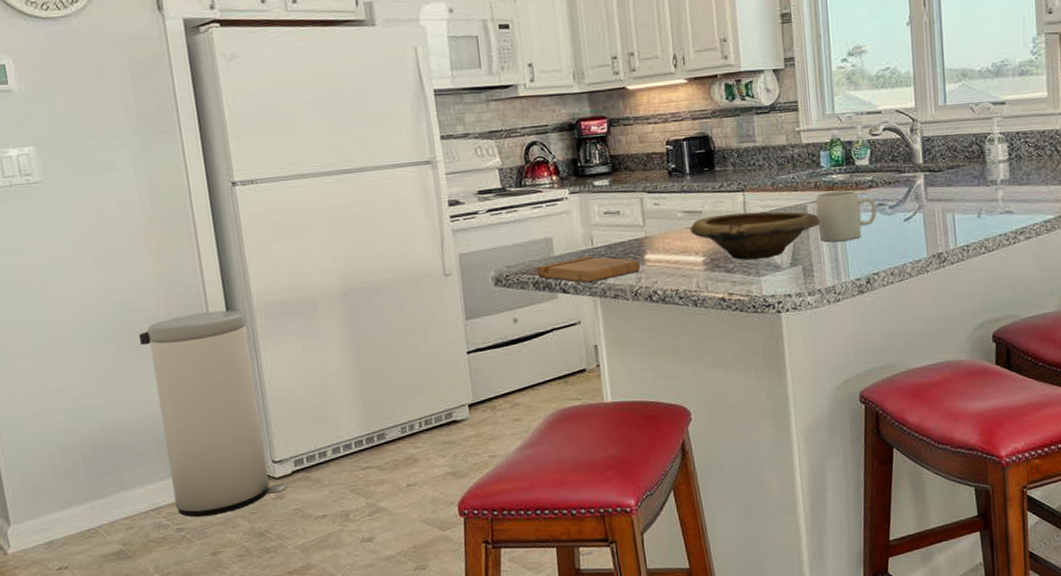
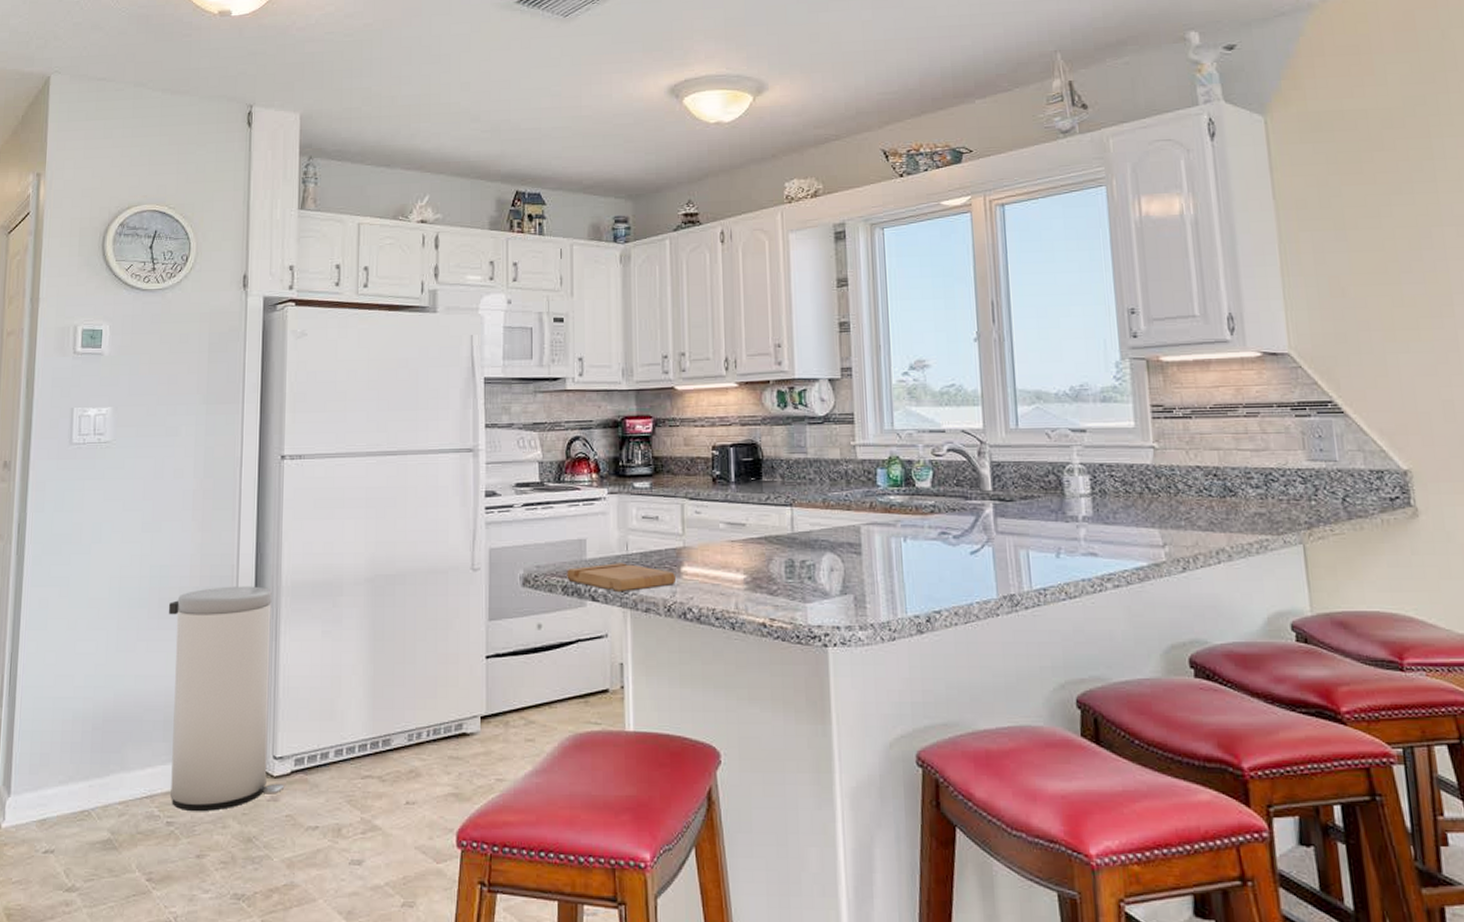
bowl: present [690,211,821,260] -> none [731,529,876,583]
mug: present [815,190,877,243] -> none [870,513,939,571]

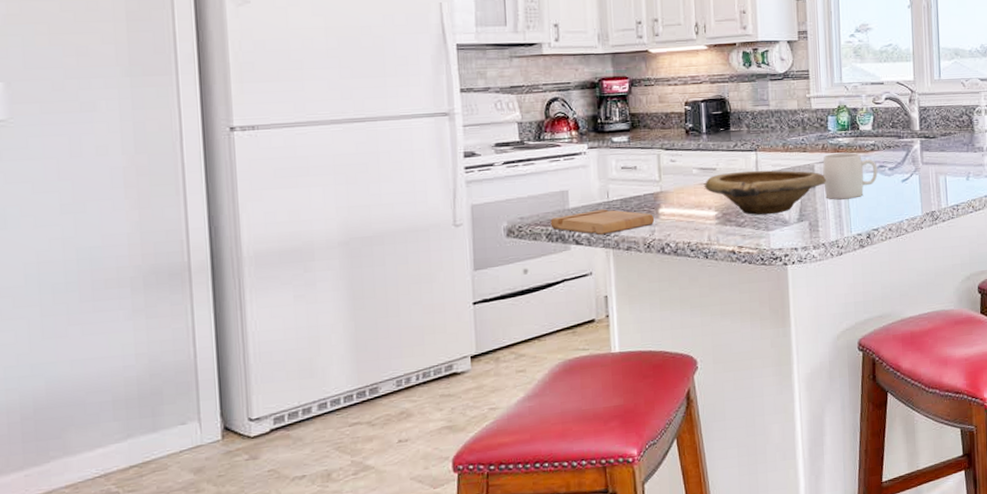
pedal bin: present [168,586,285,812] -> none [104,259,265,483]
bowl: none [731,529,876,583] -> present [704,170,827,215]
mug: none [870,513,939,571] -> present [822,152,878,200]

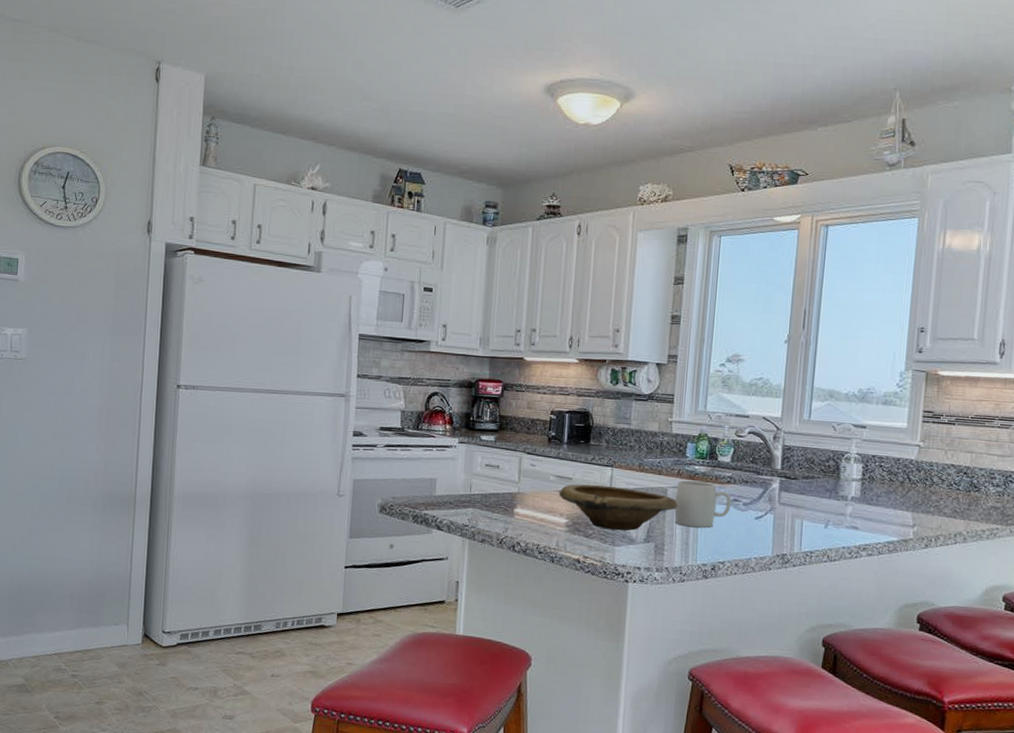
cutting board: present [550,209,654,236] -> none [417,500,509,525]

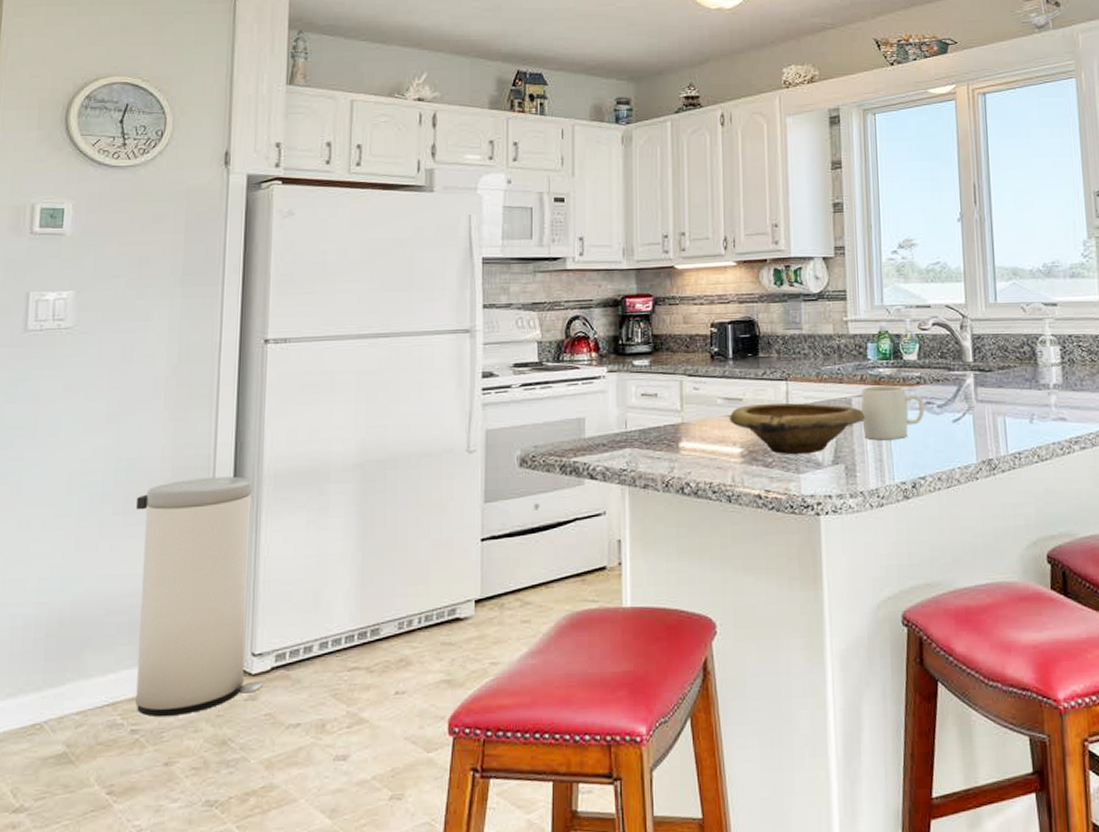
pedal bin: none [75,491,171,669] -> present [135,476,264,717]

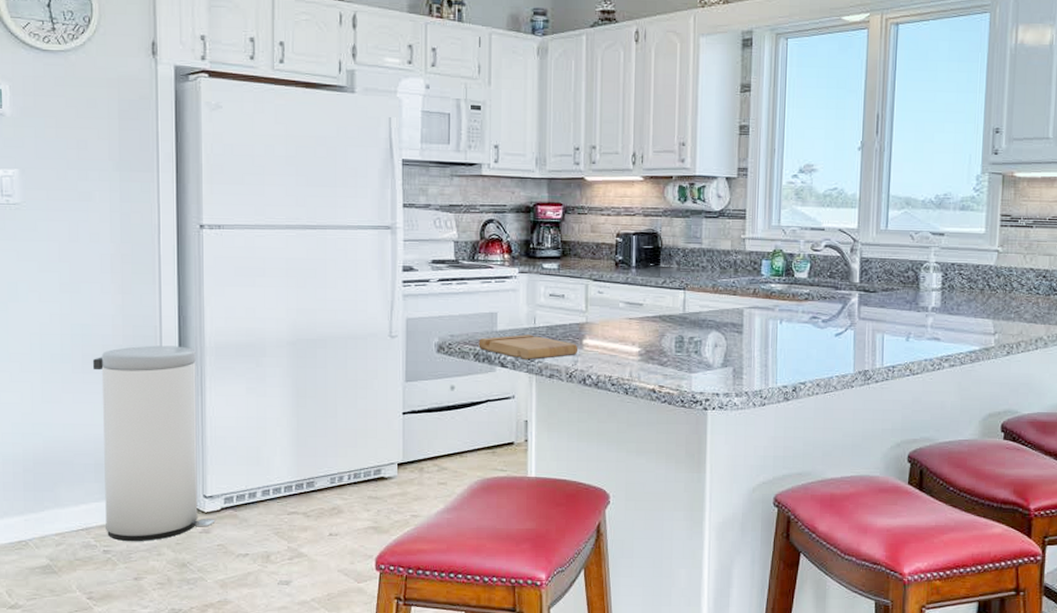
cutting board: none [565,440,674,470] -> present [478,334,577,361]
bowl: present [729,402,866,455] -> none [629,309,756,357]
mug: present [860,385,925,441] -> none [751,299,810,349]

